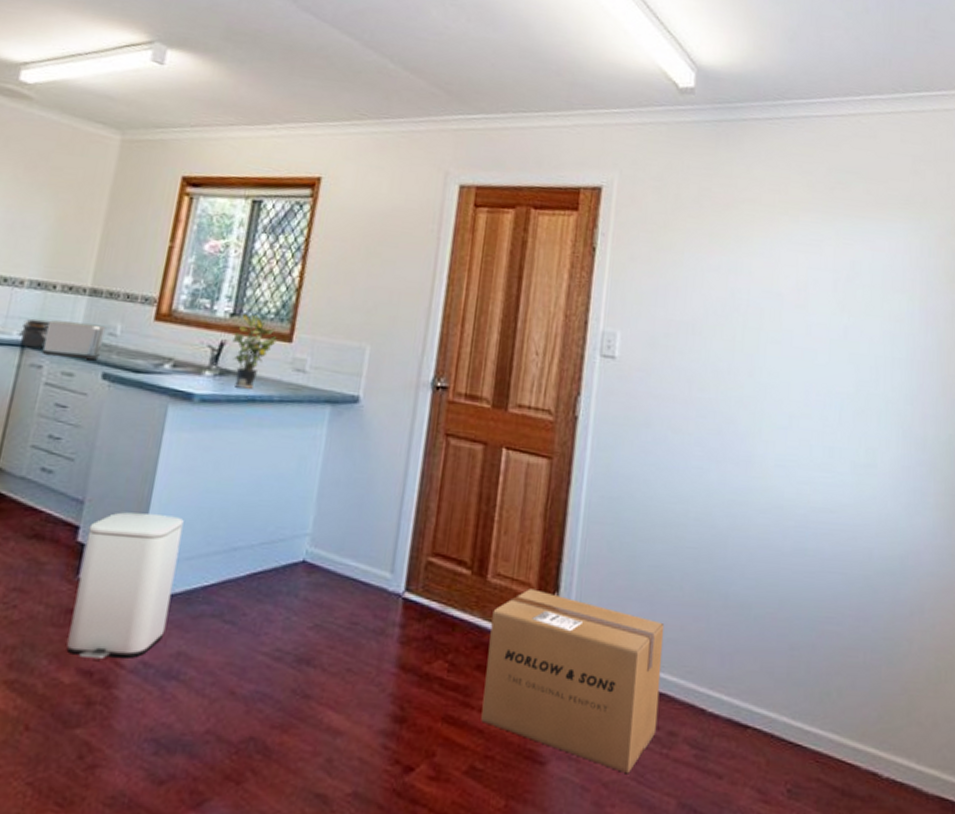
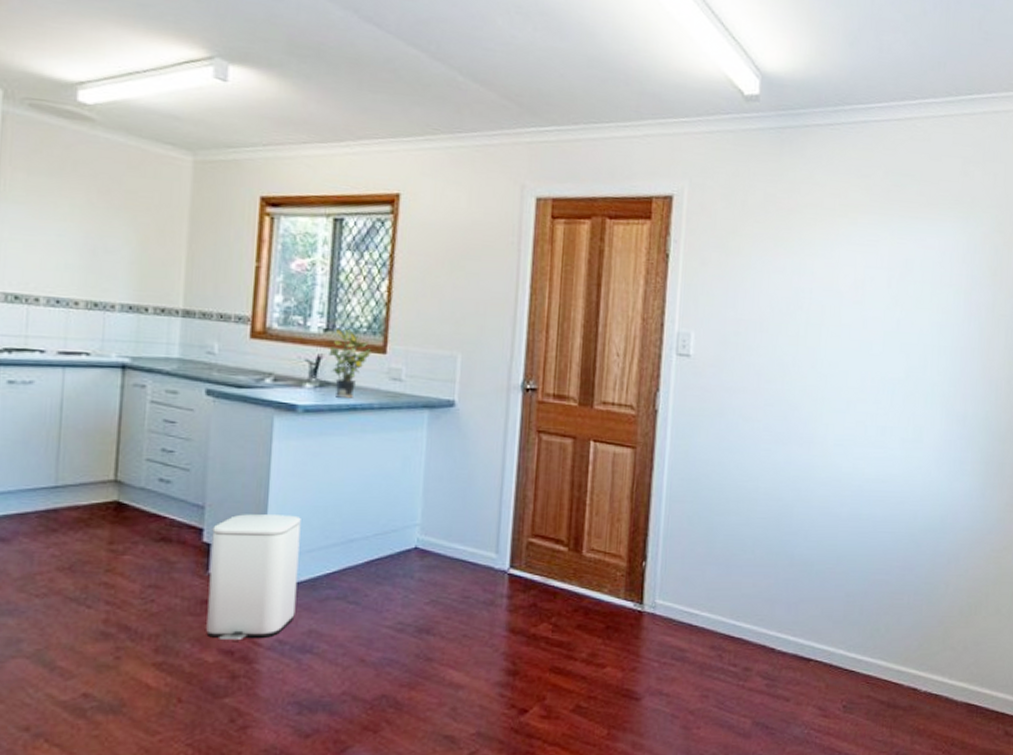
jar: present [19,318,50,350] -> none [118,341,147,370]
toaster: present [41,320,106,361] -> none [141,342,204,378]
box: present [481,588,665,775] -> none [583,560,739,703]

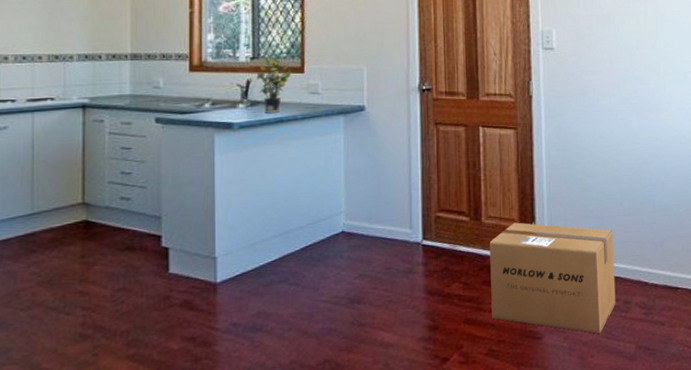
pedal bin: present [206,514,301,641] -> none [169,216,245,330]
box: none [583,560,739,703] -> present [489,222,616,335]

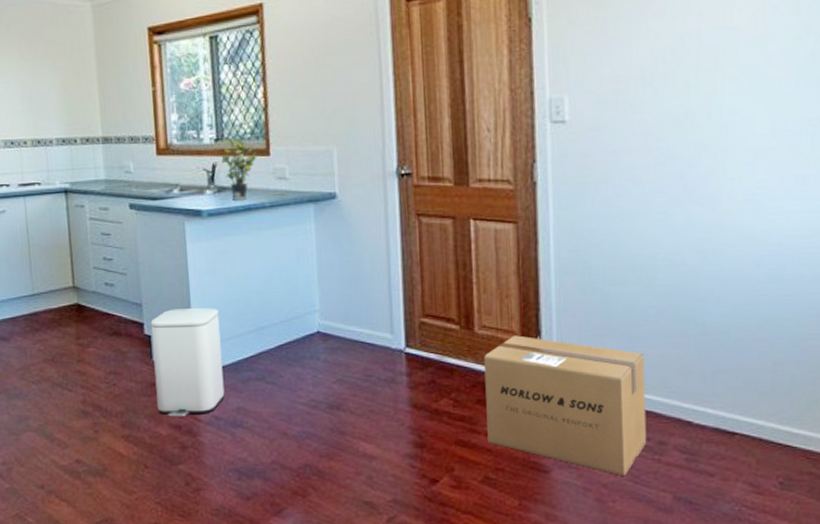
pedal bin: none [169,216,245,330] -> present [150,308,225,417]

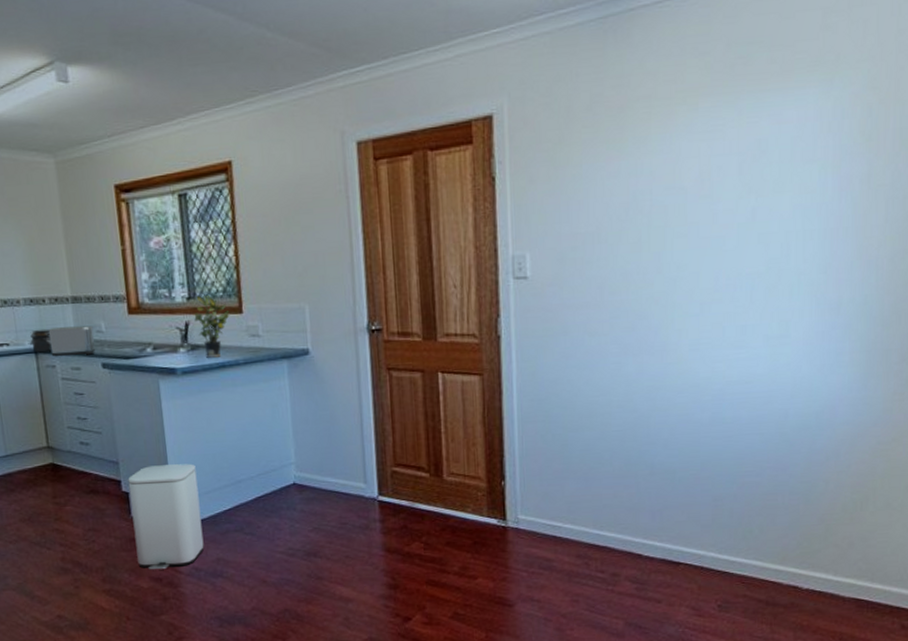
jar: none [61,168,82,194] -> present [30,328,52,354]
toaster: none [76,166,124,197] -> present [46,325,95,357]
box: present [484,335,647,477] -> none [452,481,602,607]

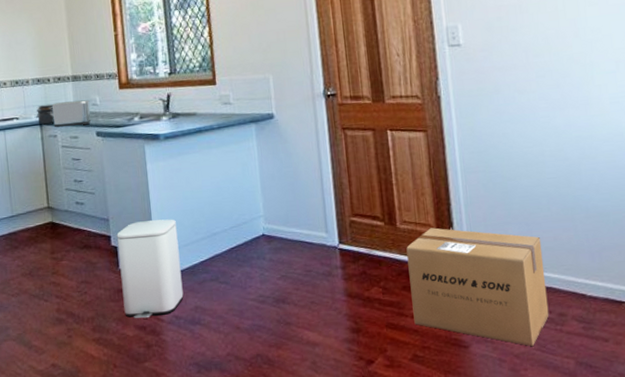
potted plant: present [194,296,230,358] -> none [175,71,205,124]
box: none [452,481,602,607] -> present [406,227,549,347]

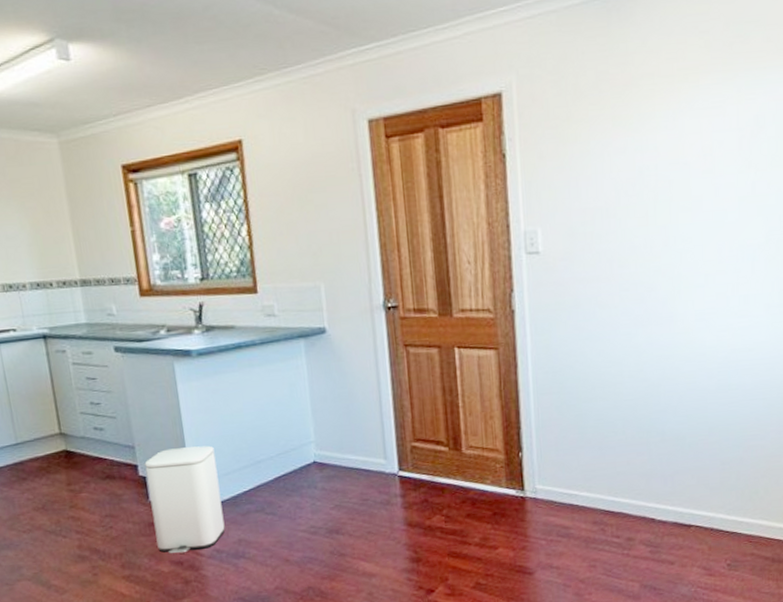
jar: present [36,103,54,126] -> none [38,313,62,339]
toaster: present [50,100,91,128] -> none [54,309,107,342]
box: present [406,227,549,347] -> none [472,453,617,572]

